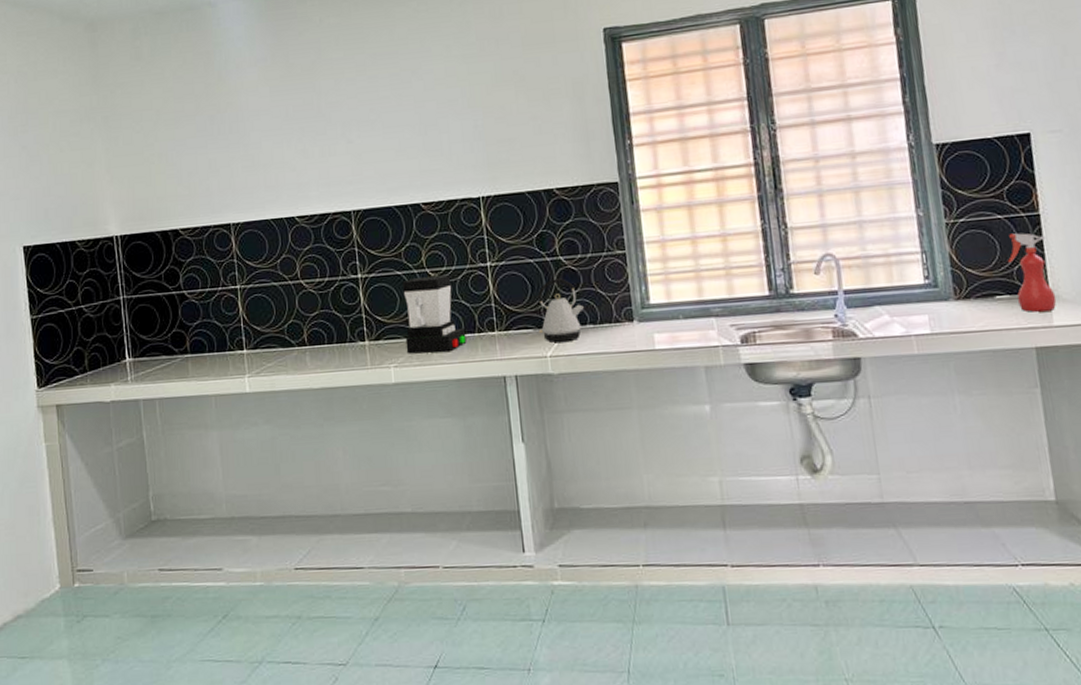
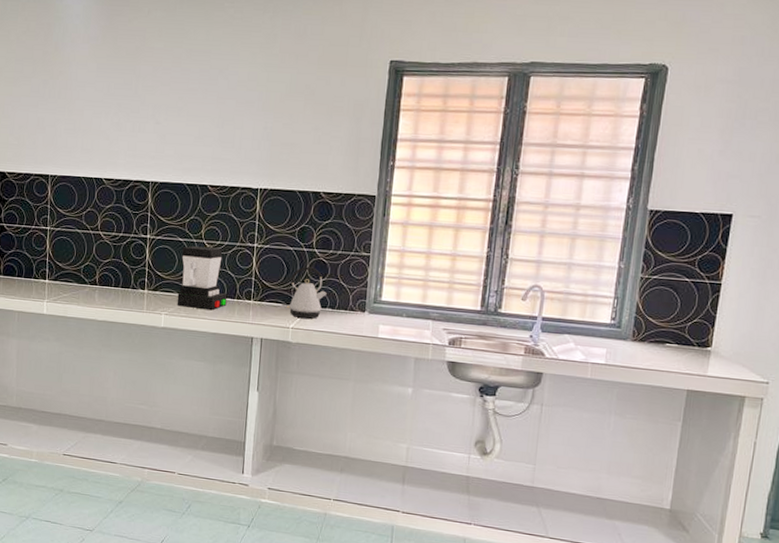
spray bottle: present [1008,233,1057,312] -> none [683,295,721,363]

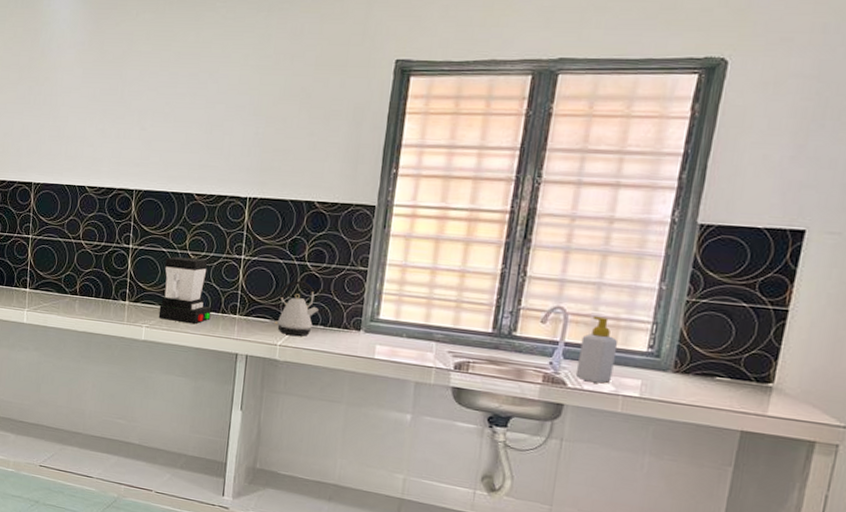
soap bottle: none [552,292,587,353] -> present [575,316,618,384]

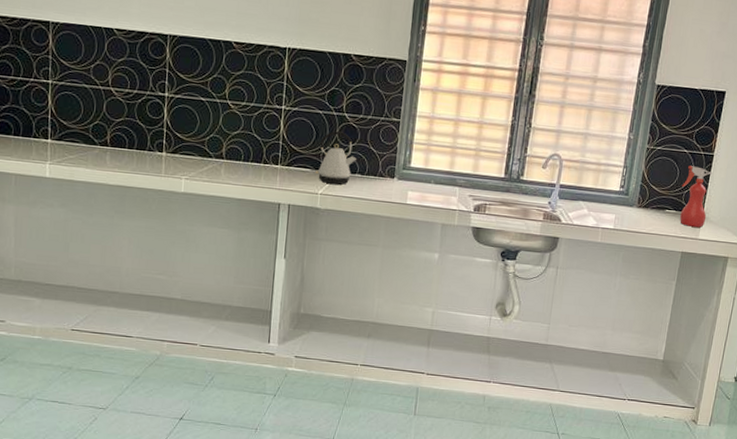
coffee maker: present [158,256,212,325] -> none [198,106,253,175]
soap bottle: present [575,316,618,384] -> none [567,161,599,219]
spray bottle: none [737,323,787,401] -> present [680,165,713,228]

